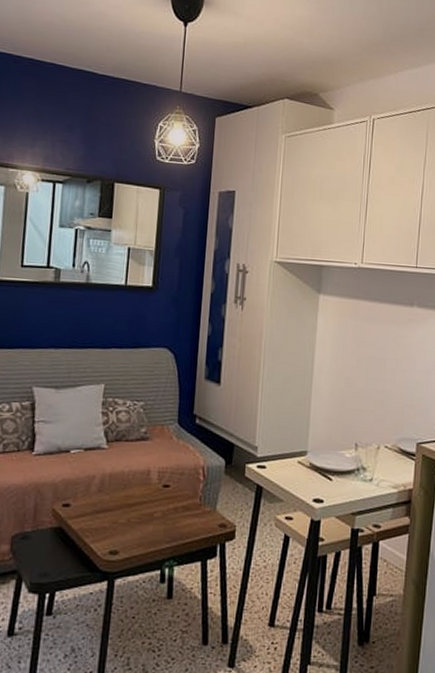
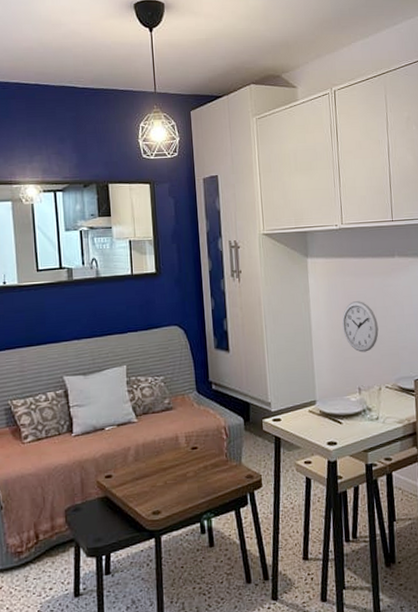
wall clock: none [347,348,386,406] -> present [342,301,379,353]

